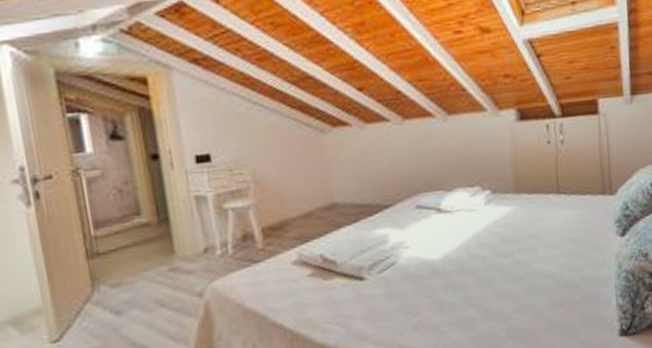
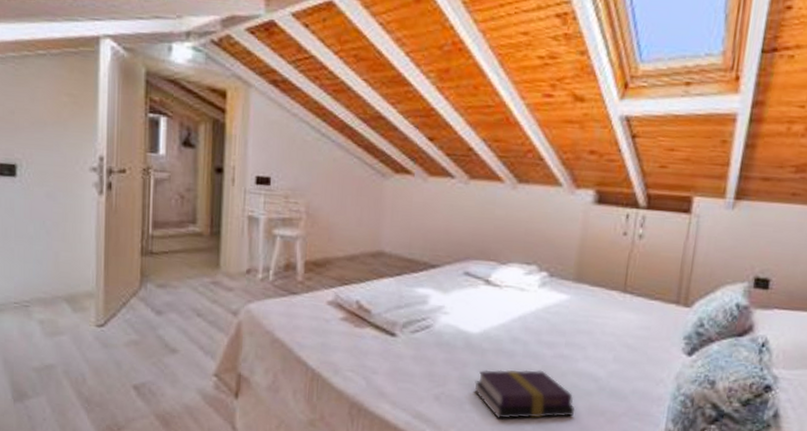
book: none [446,279,539,332] -> present [474,369,575,419]

